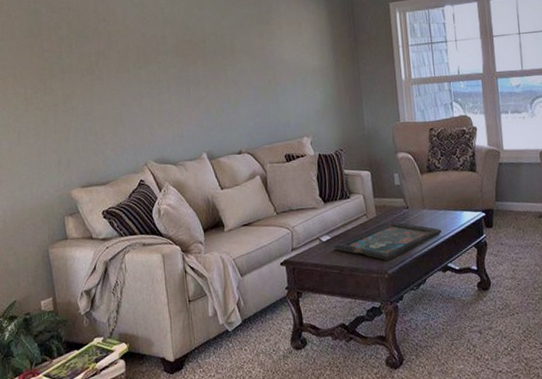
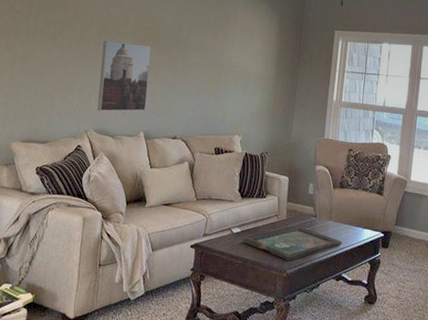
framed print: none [144,60,203,140] -> present [97,41,152,112]

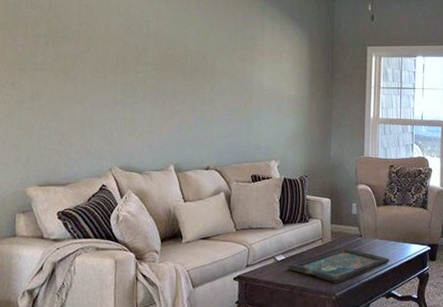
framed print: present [97,41,152,112] -> none [120,72,175,147]

